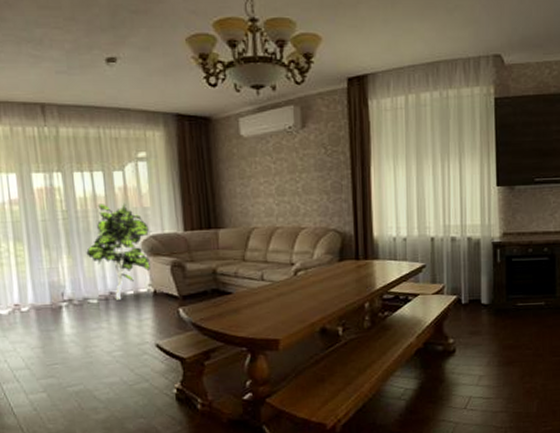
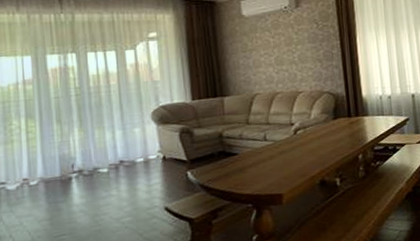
indoor plant: present [86,203,150,300] -> none [98,78,160,168]

